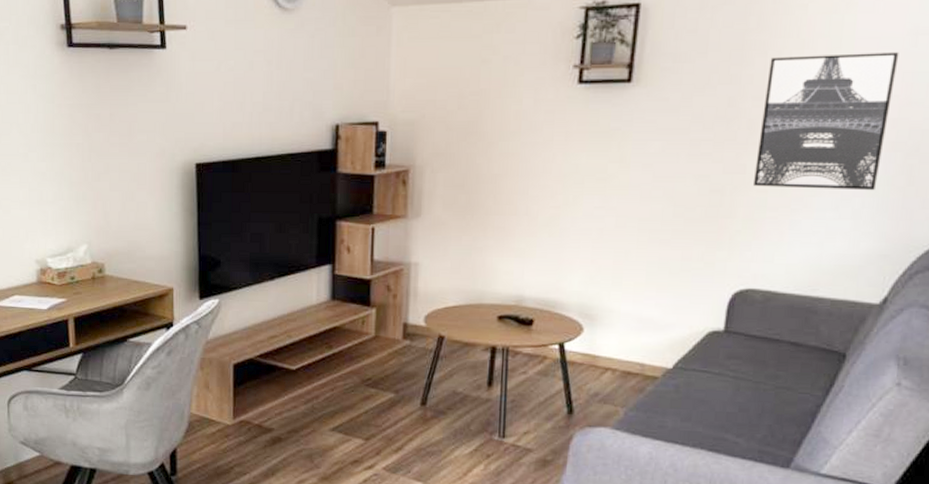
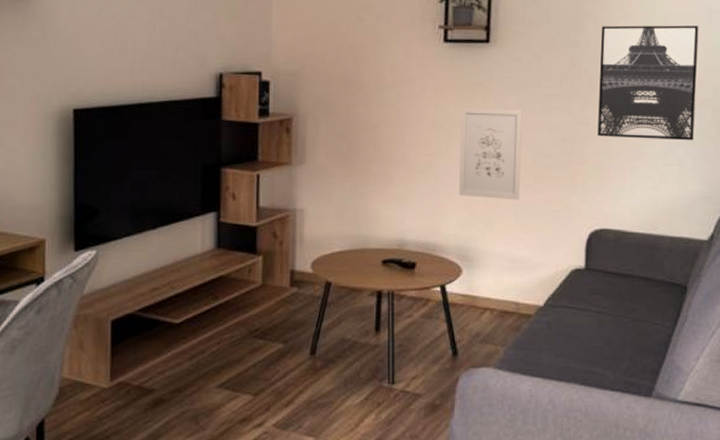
wall art: none [584,156,665,257] -> present [458,108,523,200]

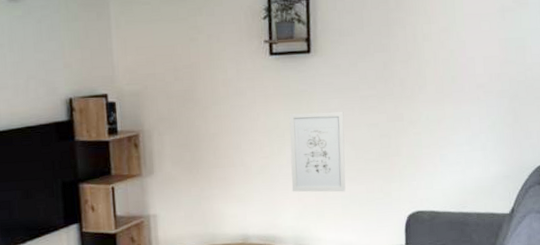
wall art: present [597,25,699,141] -> none [408,25,495,131]

